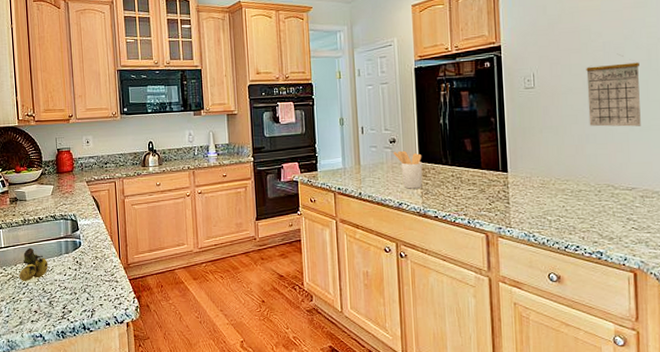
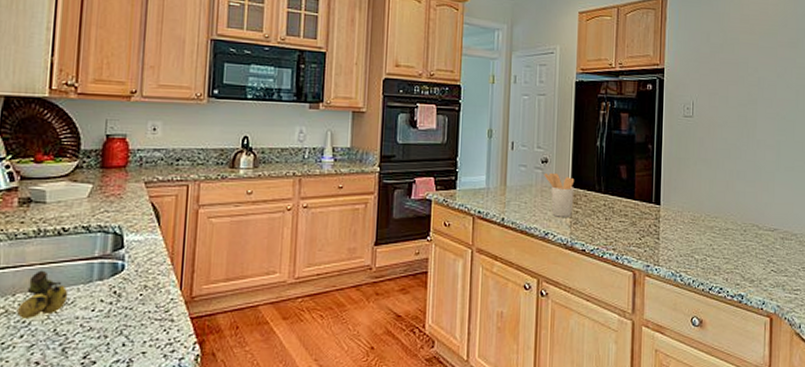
calendar: present [586,53,641,127] -> none [740,90,788,166]

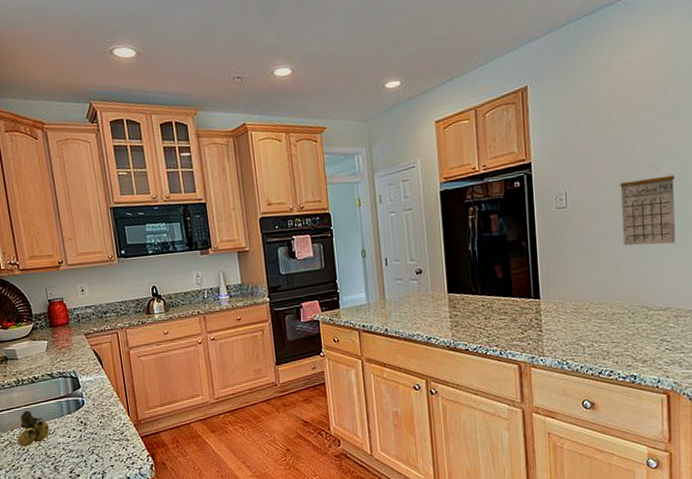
utensil holder: present [544,172,575,217] -> none [420,281,452,322]
calendar: none [740,90,788,166] -> present [620,166,675,246]

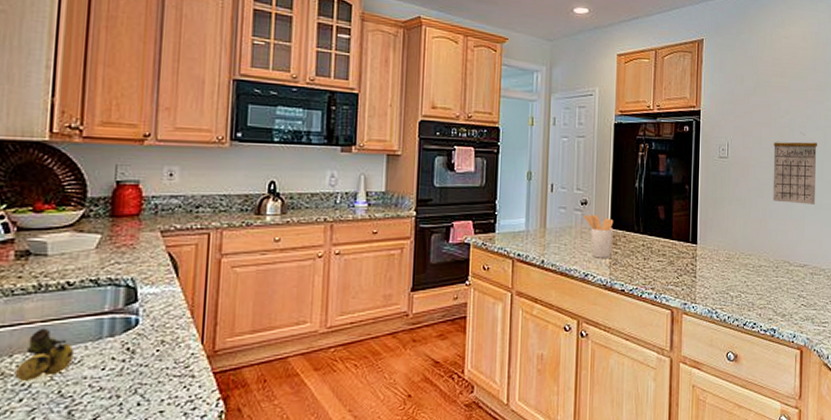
utensil holder: none [420,281,452,322] -> present [583,214,614,258]

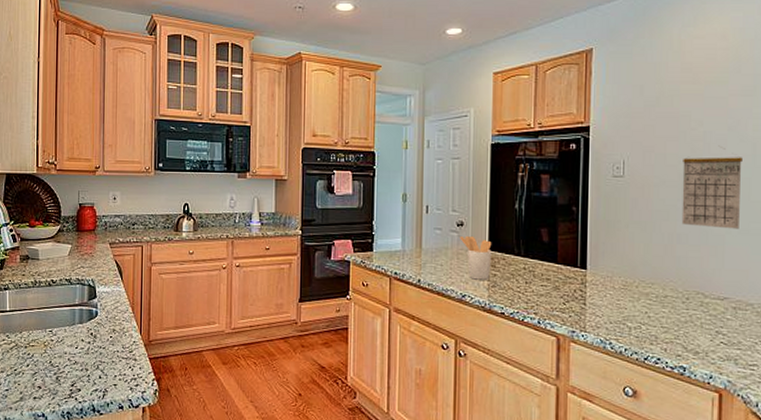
banana: present [16,328,75,381] -> none [24,313,58,352]

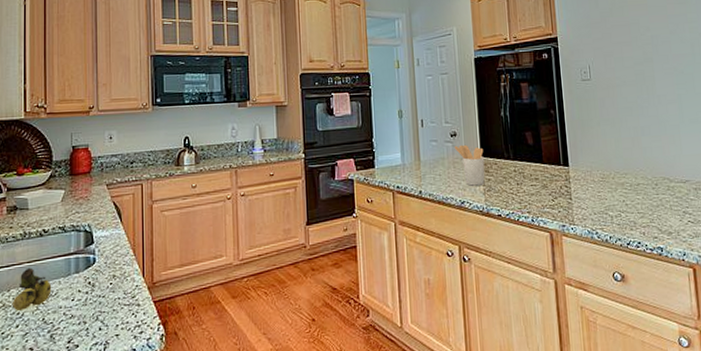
banana: none [24,313,58,352] -> present [13,267,52,311]
calendar: present [681,145,742,229] -> none [637,47,690,119]

